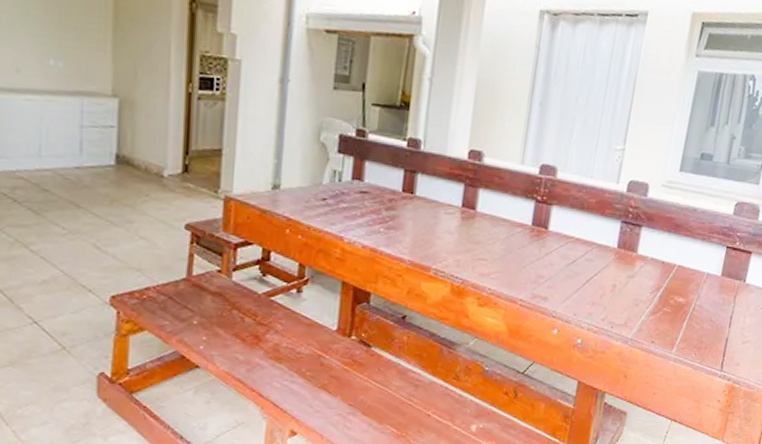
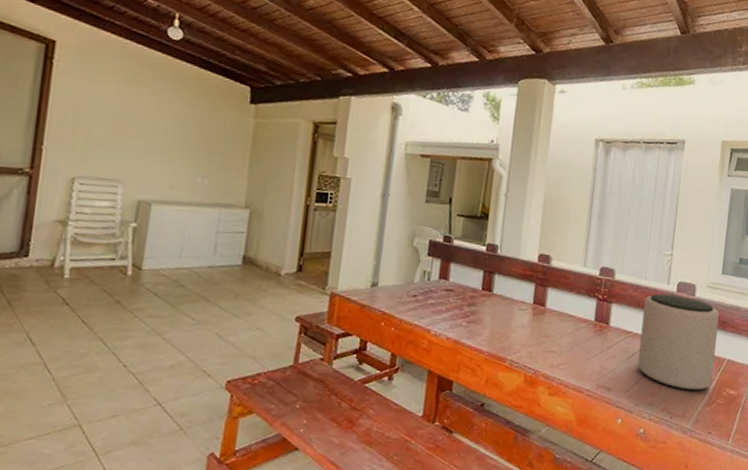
plant pot: none [578,193,673,299] -> present [637,293,719,391]

